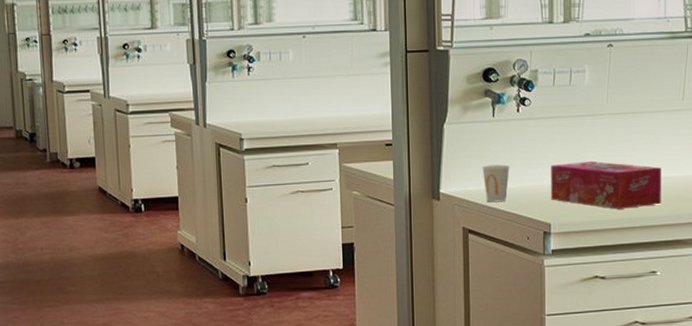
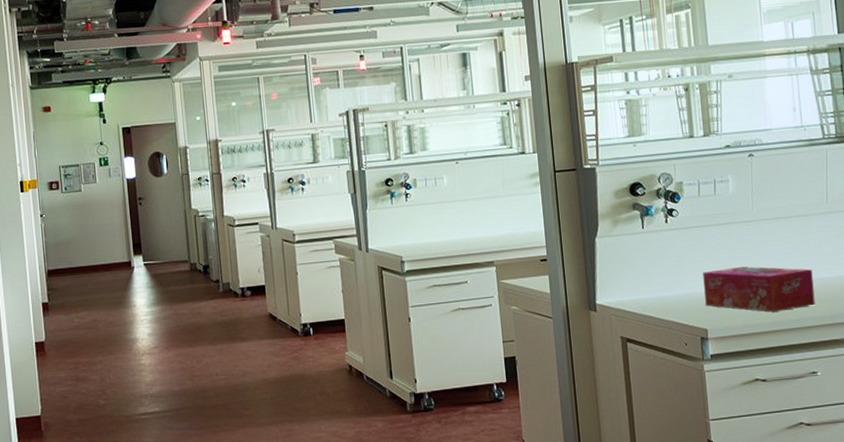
cup: present [482,164,510,203] -> none [635,274,663,311]

